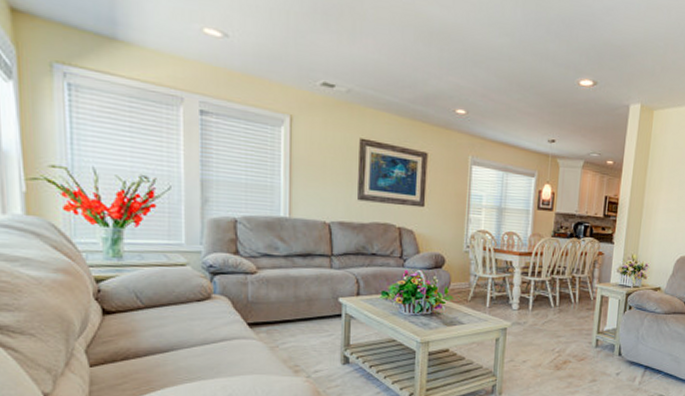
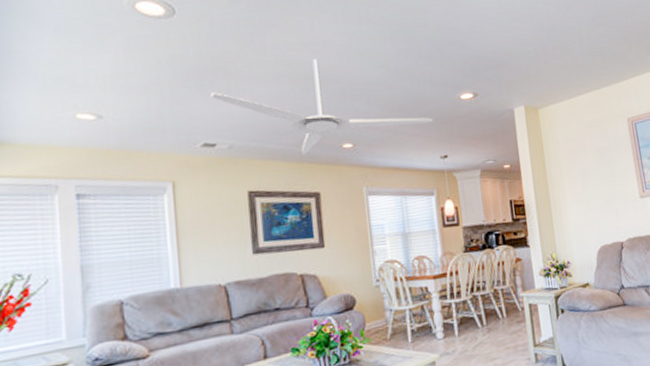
ceiling fan: none [335,14,548,112] -> present [211,59,433,154]

